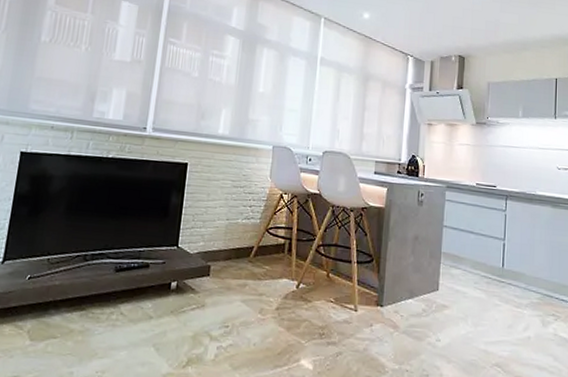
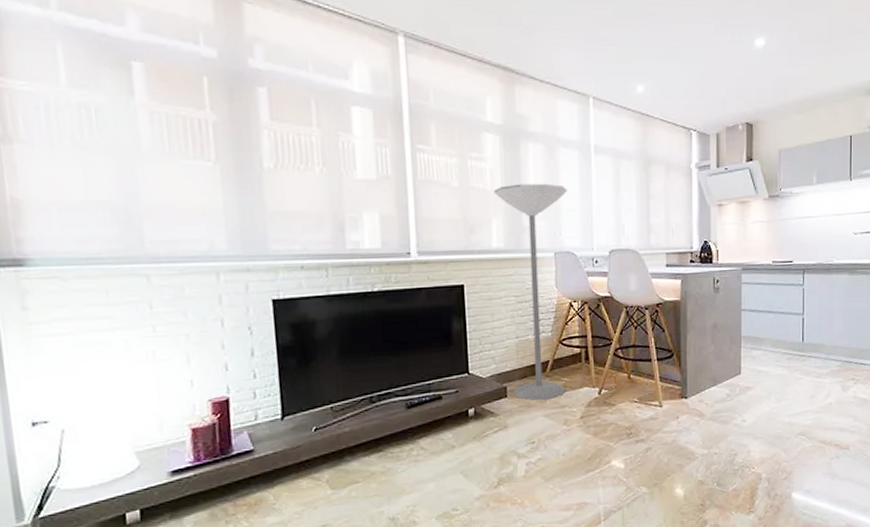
floor lamp: none [215,81,292,285] -> present [493,183,567,401]

